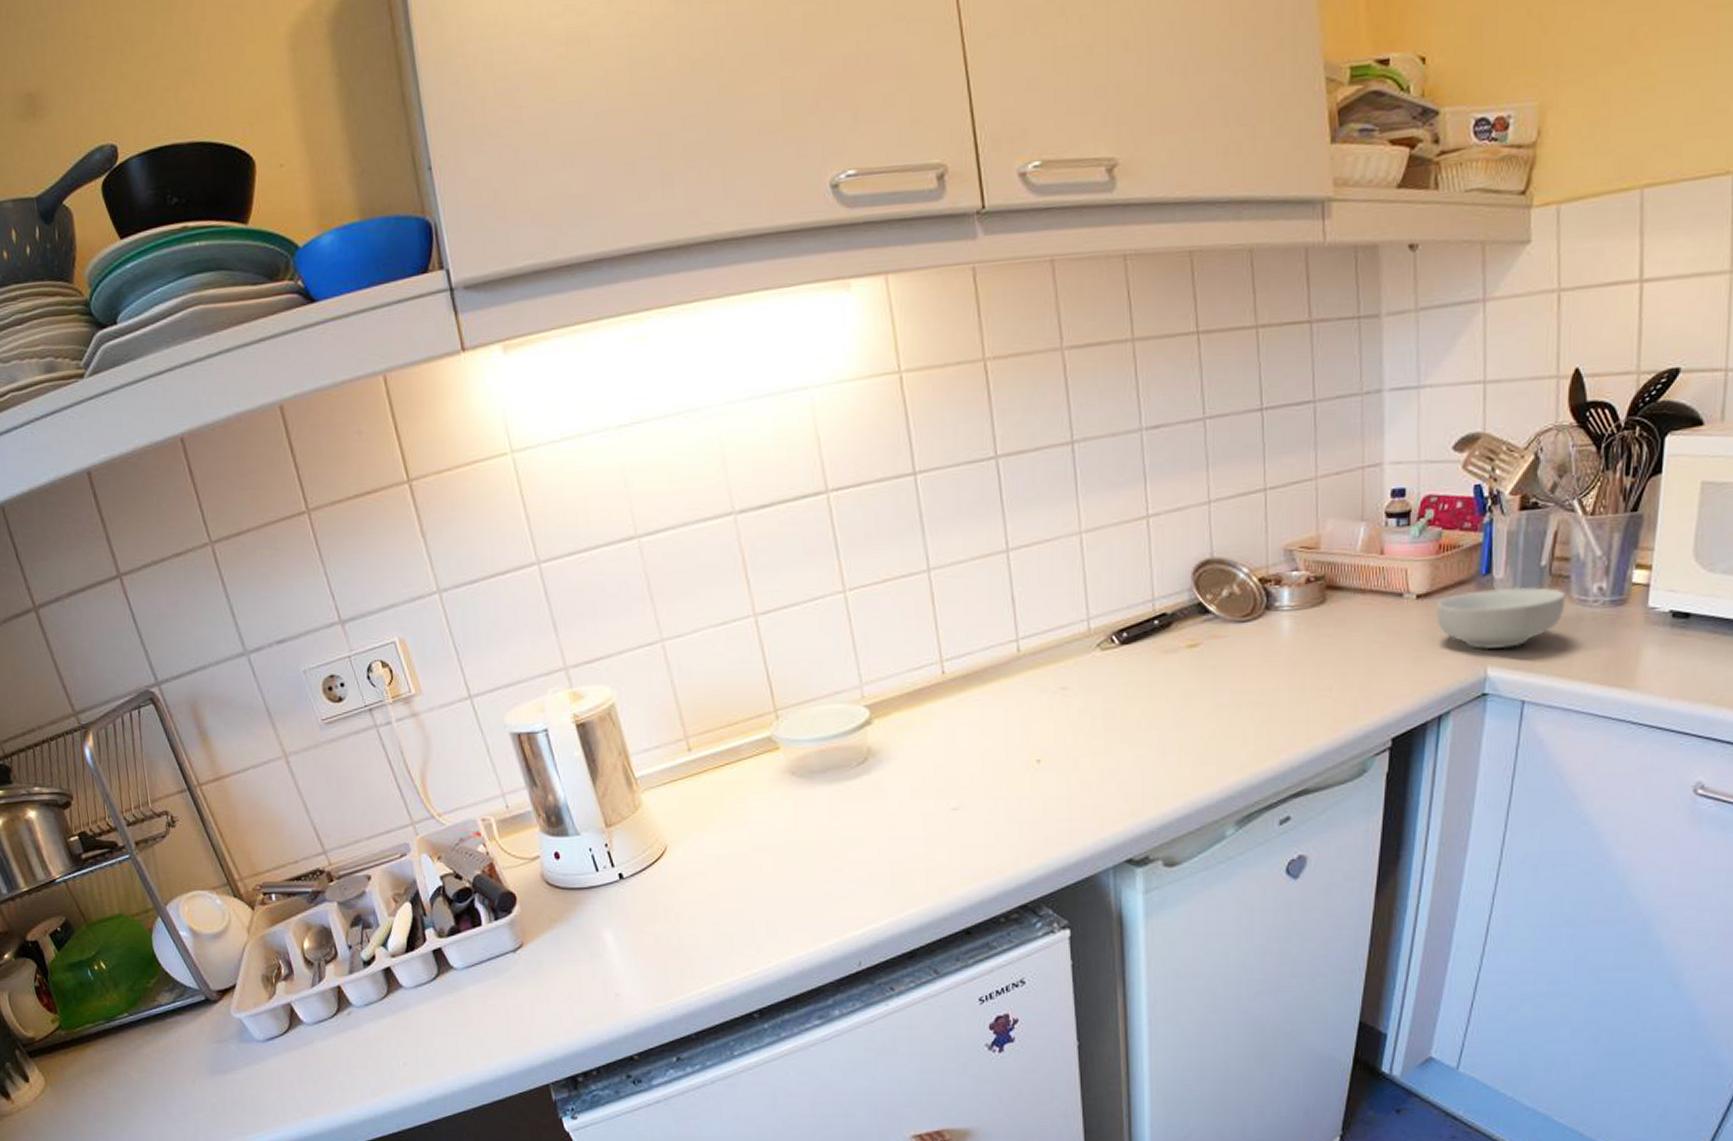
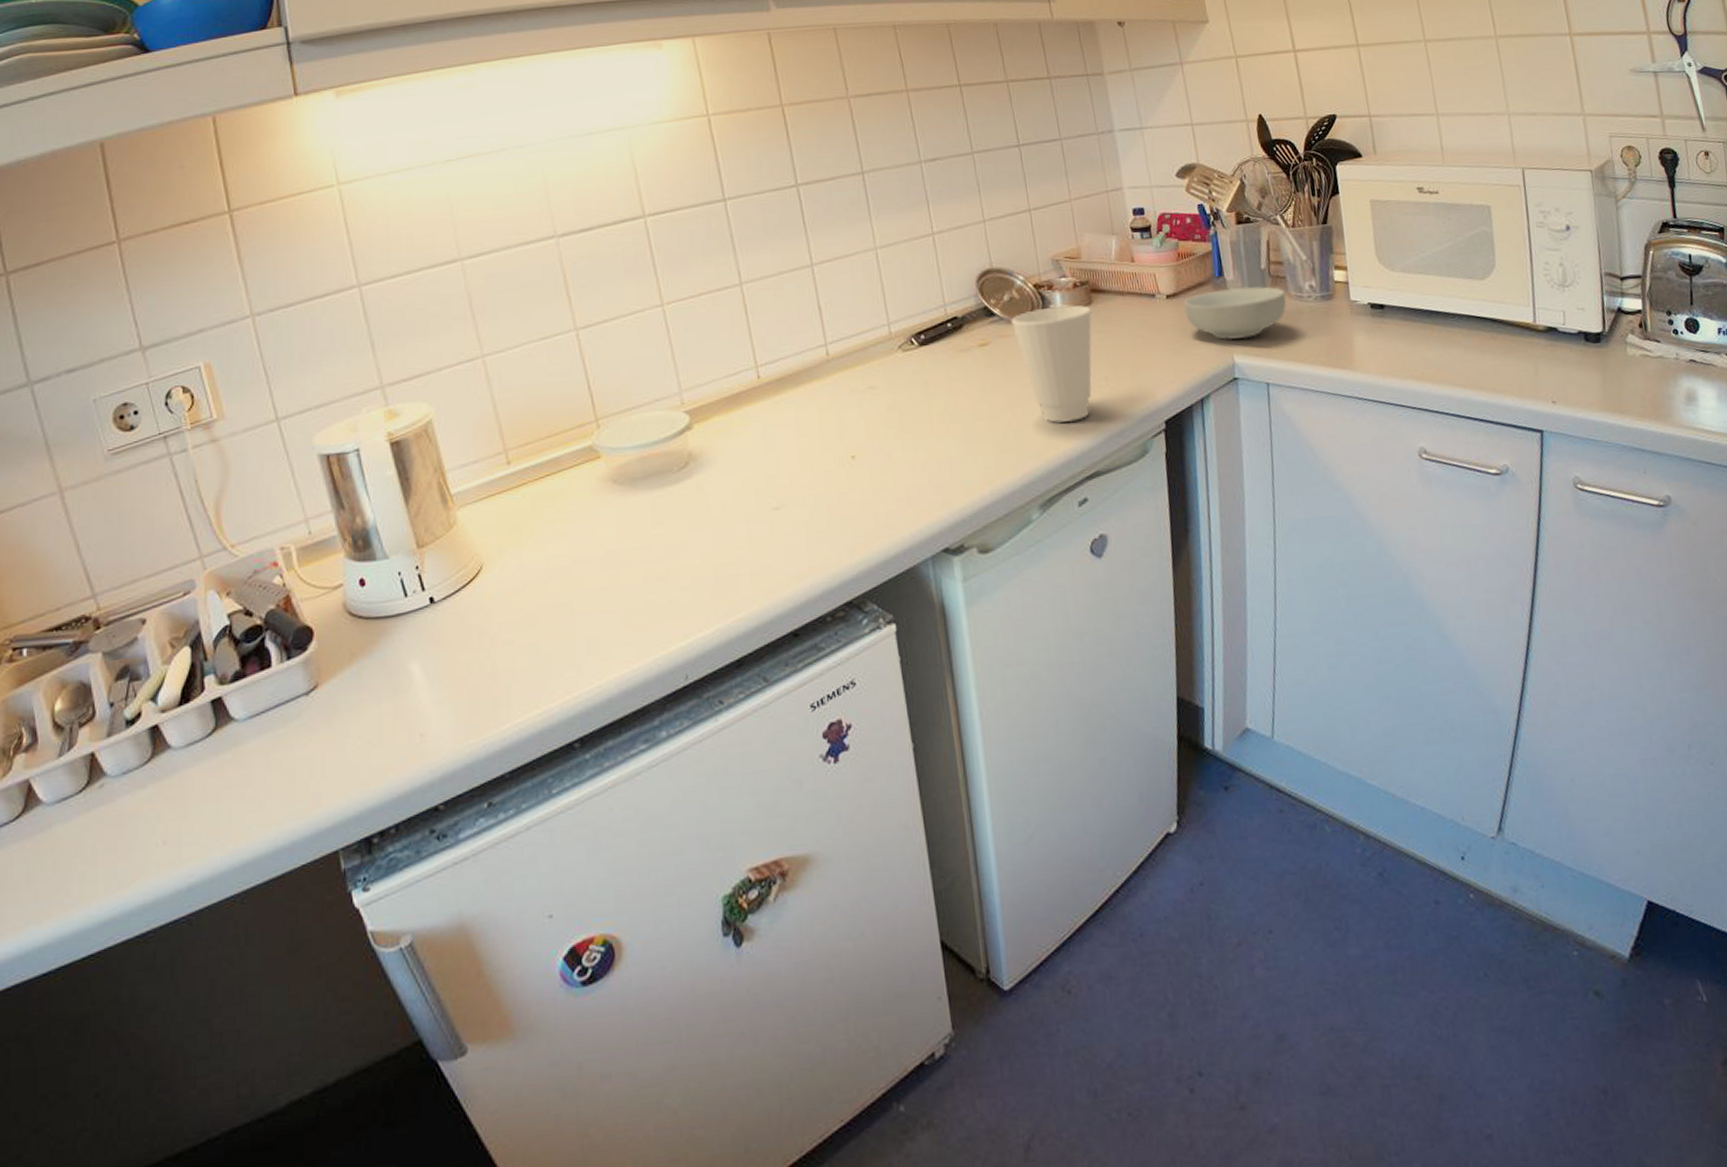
cup: none [1228,603,1324,735] -> present [1011,305,1093,423]

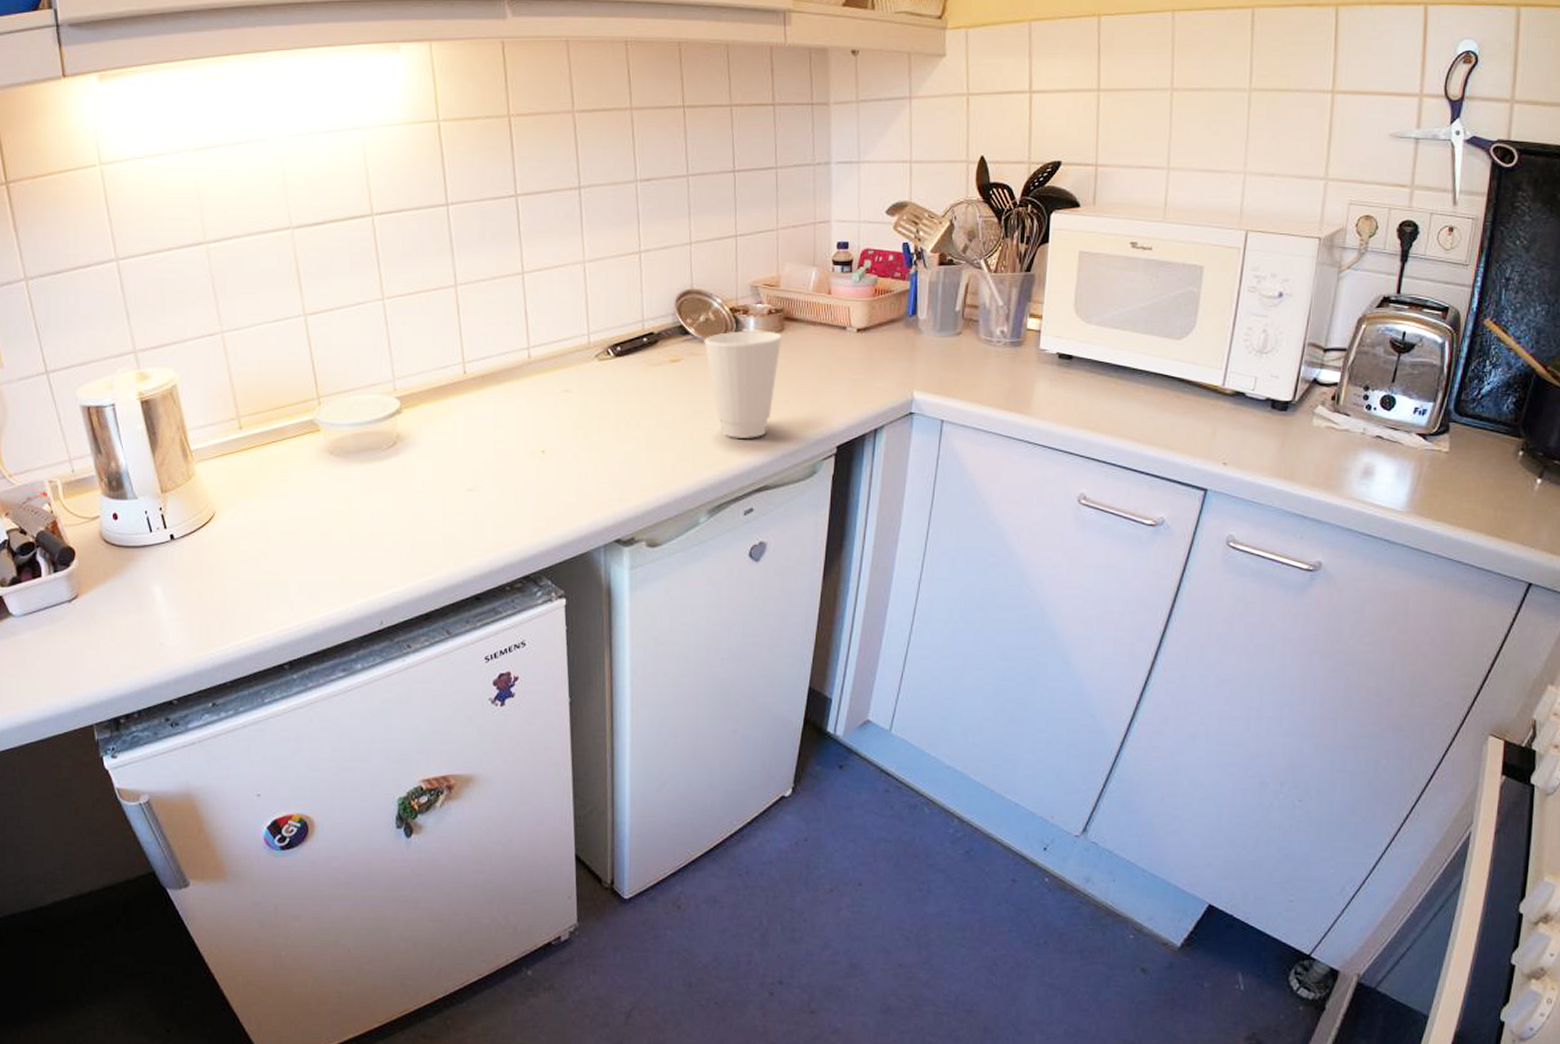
cereal bowl: present [1182,286,1287,341] -> none [872,327,975,377]

